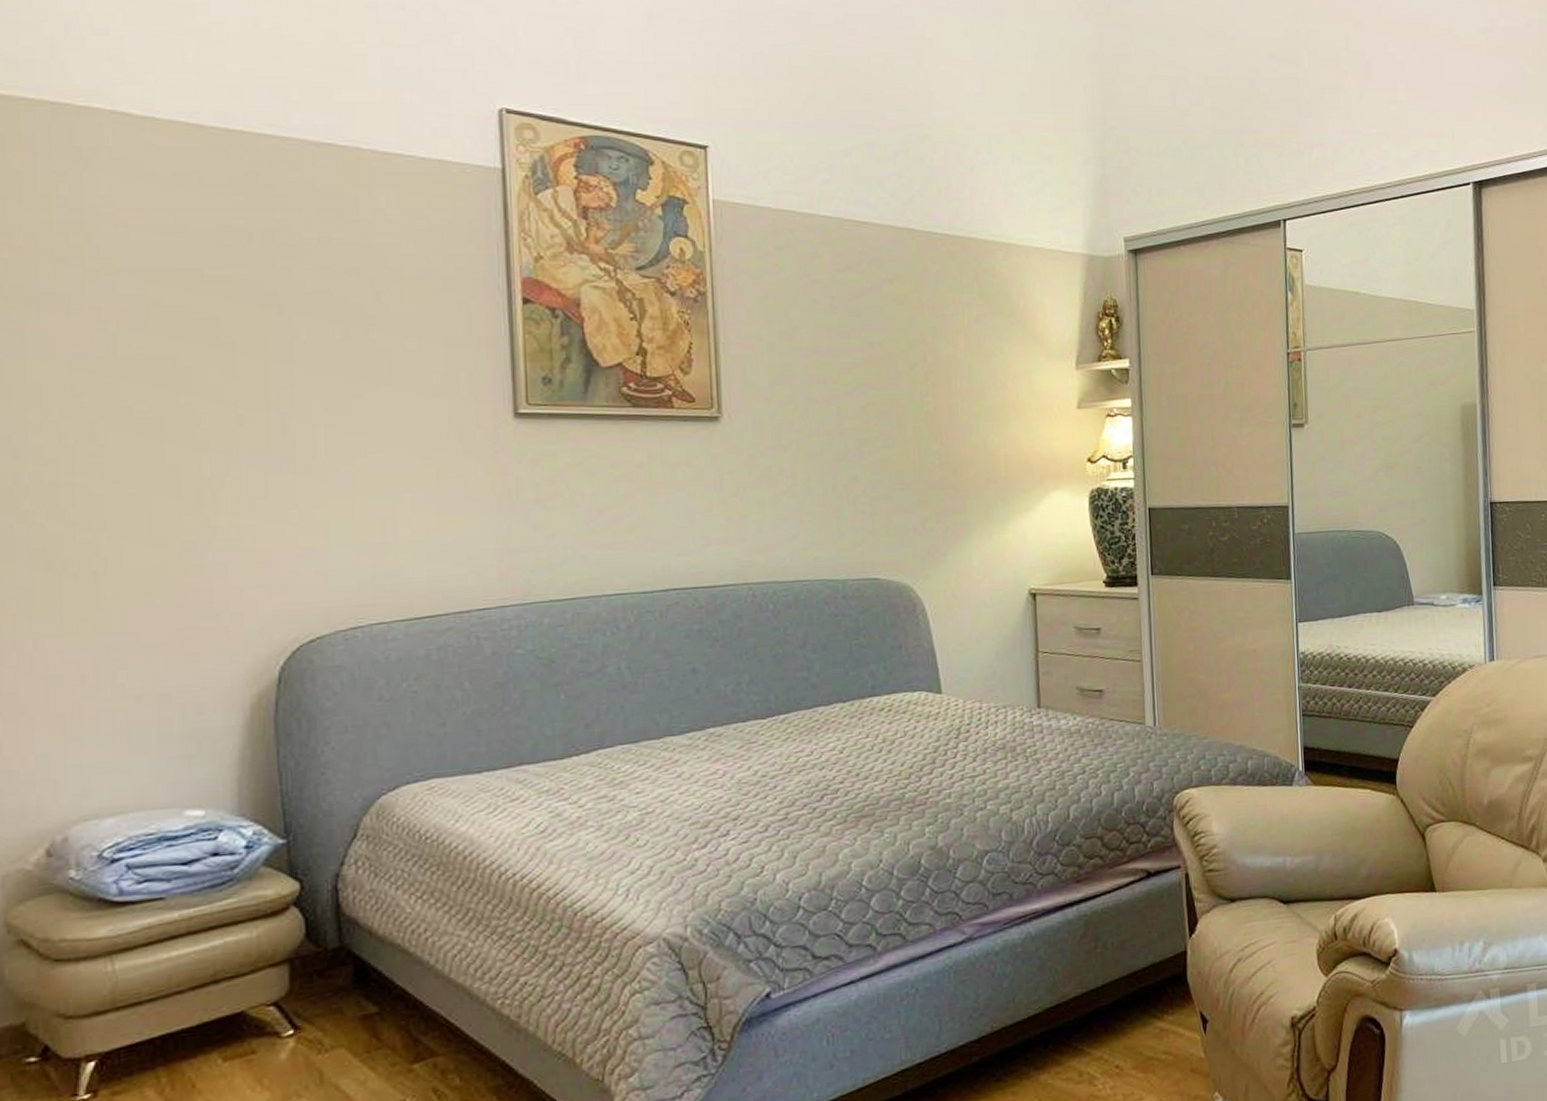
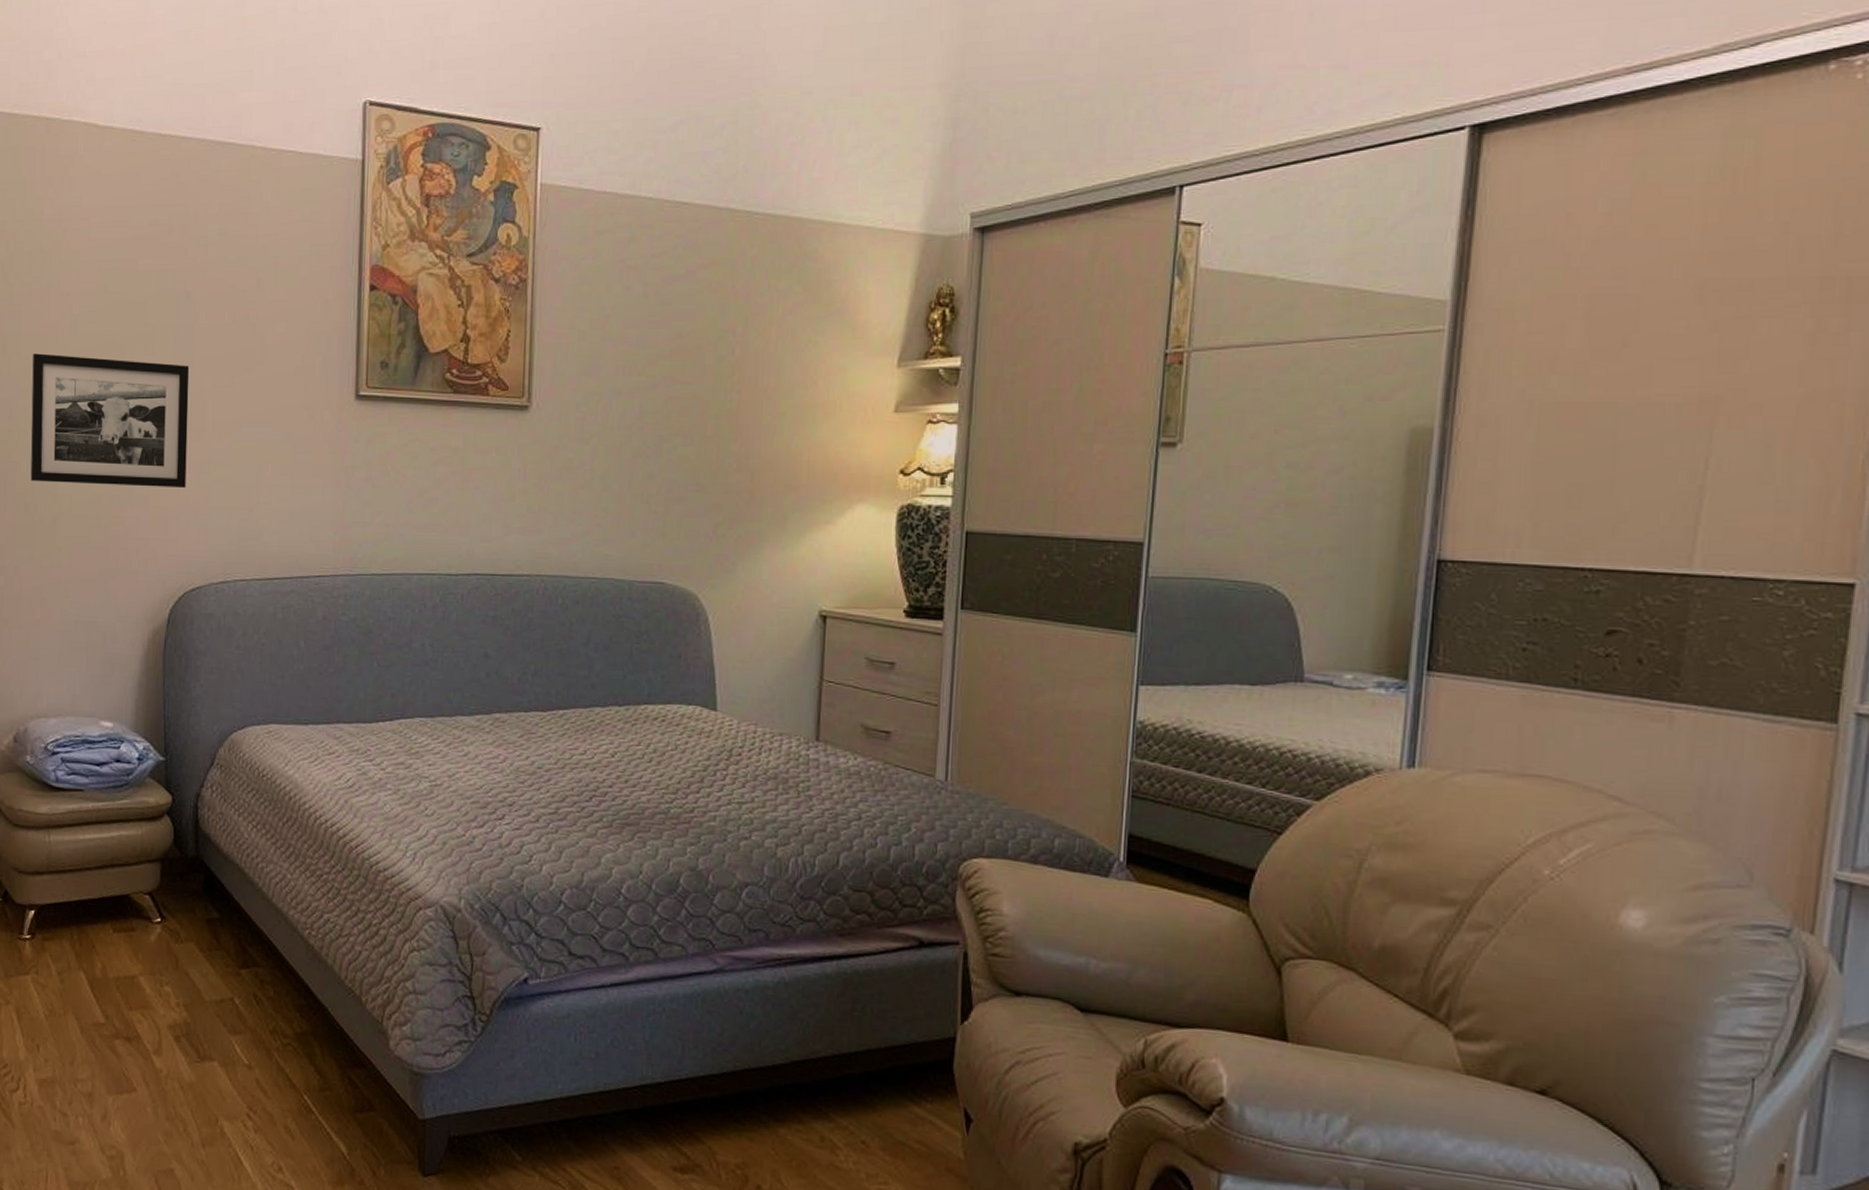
picture frame: none [46,379,293,534] -> present [30,353,190,488]

